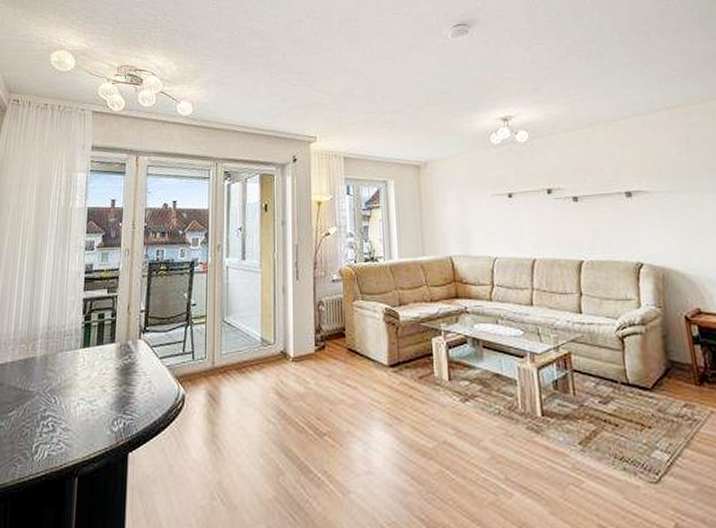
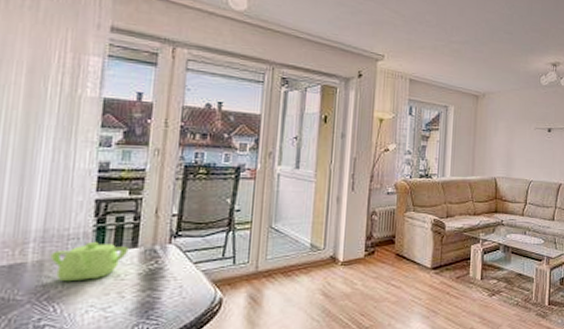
teapot: none [52,337,108,375] -> present [50,241,129,282]

